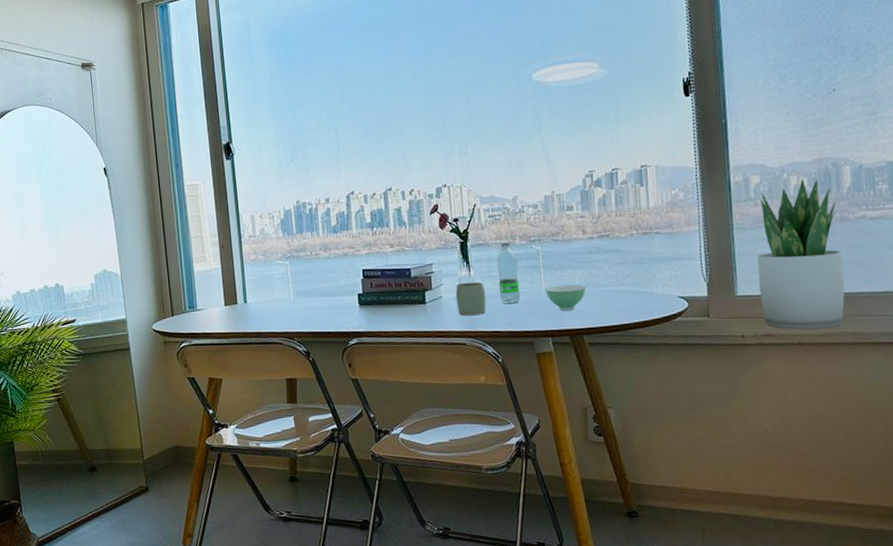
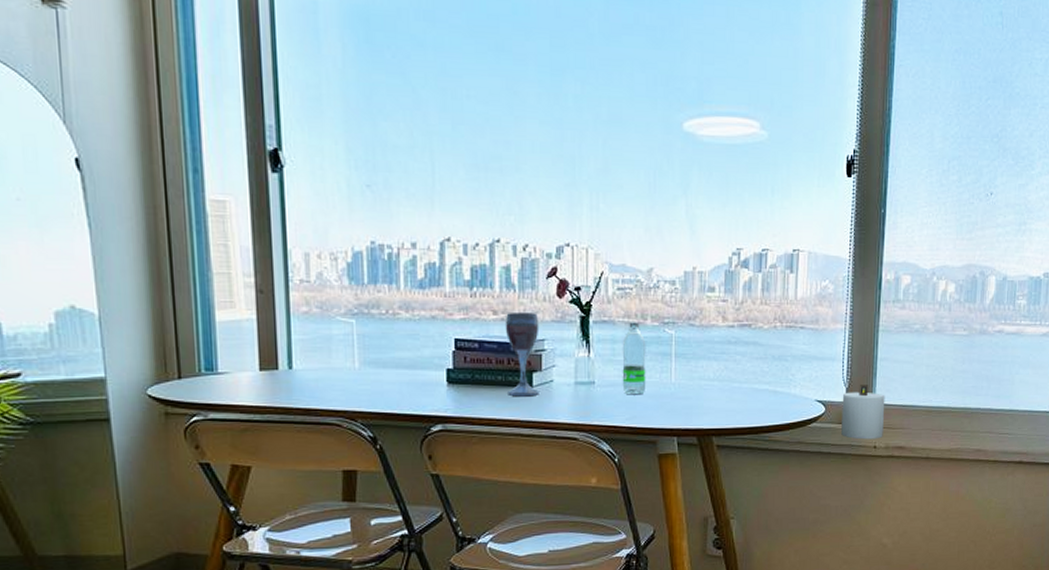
cup: none [400,243,431,312] -> present [505,313,540,397]
mug: present [455,282,486,316] -> none [570,365,606,406]
bowl: present [545,285,586,311] -> none [675,378,720,408]
candle: none [704,278,750,330] -> present [841,383,885,440]
planter: present [757,179,845,330] -> none [896,285,979,444]

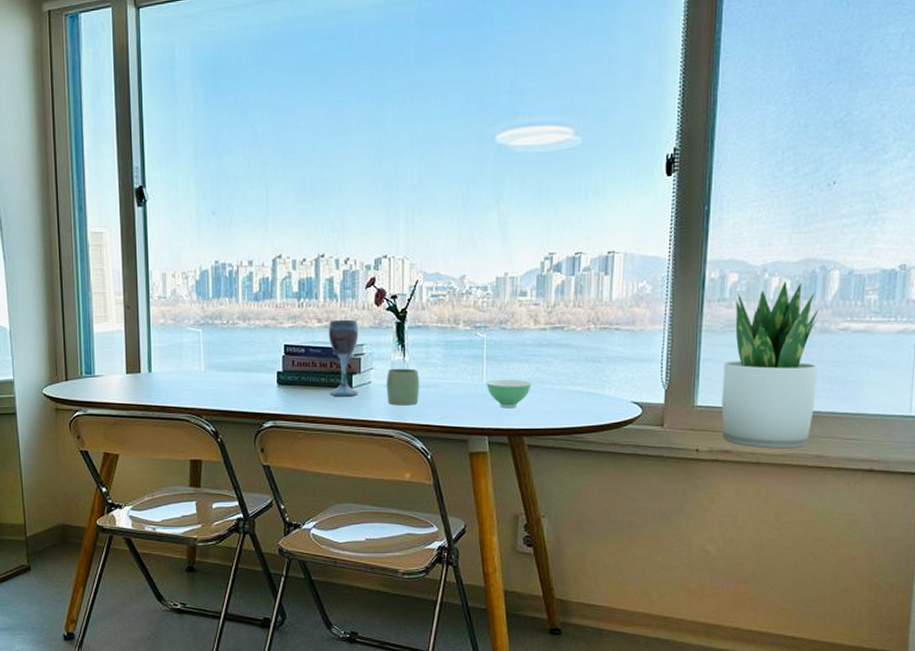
mug: none [570,365,606,406] -> present [386,368,420,406]
bottle: present [622,322,646,395] -> none [435,327,458,396]
bowl: none [675,378,720,408] -> present [486,380,532,409]
candle: present [841,383,885,440] -> none [660,385,709,442]
planter: none [896,285,979,444] -> present [721,281,819,449]

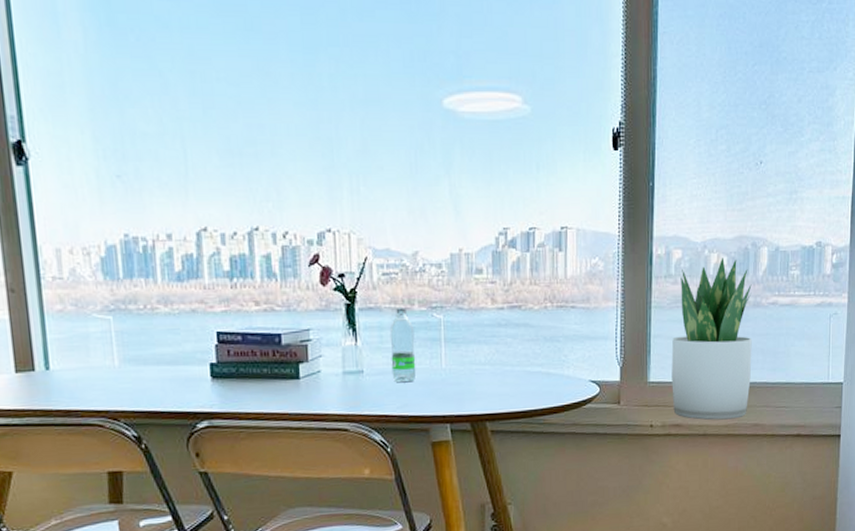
cup: present [328,320,359,397] -> none [267,302,307,389]
mug: present [386,368,420,406] -> none [337,354,376,396]
bottle: none [435,327,458,396] -> present [389,308,416,383]
bowl: present [486,380,532,409] -> none [445,363,492,394]

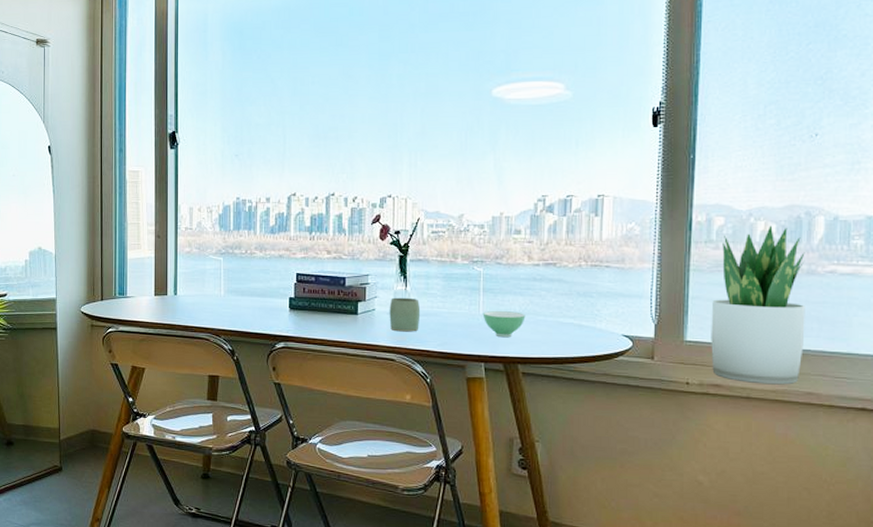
mug: none [337,354,376,396] -> present [389,297,421,332]
bottle: present [389,308,416,383] -> none [435,261,457,324]
bowl: none [445,363,492,394] -> present [482,311,526,338]

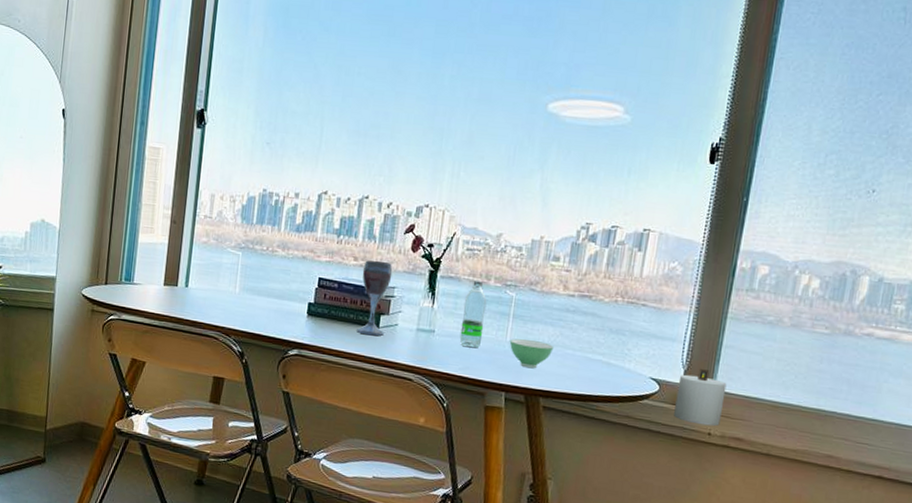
cup: none [336,253,365,322] -> present [357,260,393,336]
mug: present [389,297,421,332] -> none [411,314,446,353]
bottle: none [435,261,457,324] -> present [459,281,487,349]
candle: none [650,320,698,376] -> present [674,368,727,427]
planter: present [711,225,805,385] -> none [736,280,845,446]

